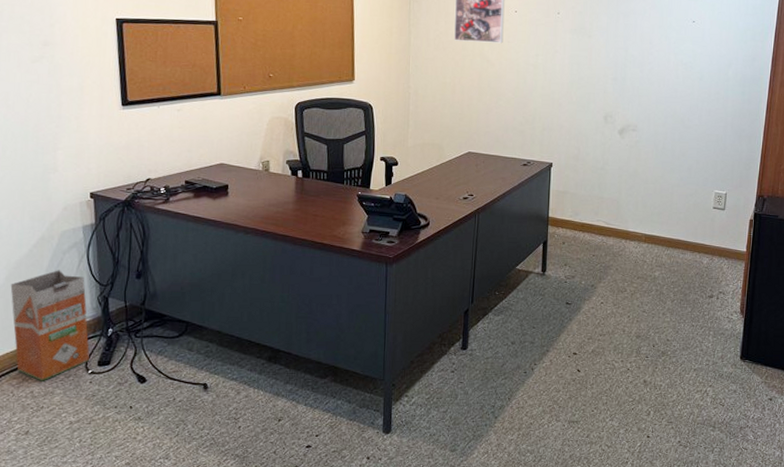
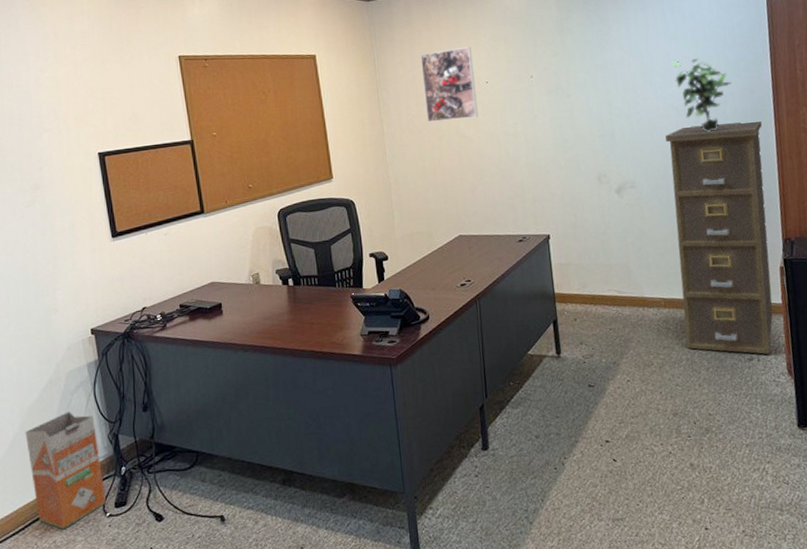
filing cabinet: none [658,82,758,294] -> present [665,121,773,354]
potted plant: none [688,21,738,90] -> present [671,58,732,132]

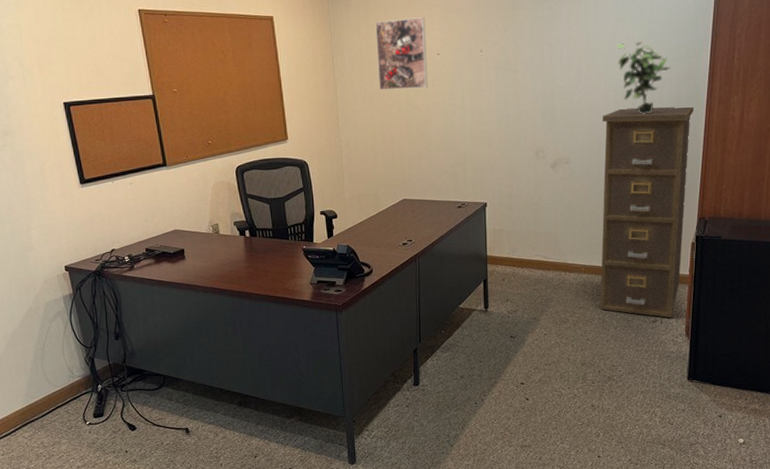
waste bin: present [25,411,106,530] -> none [10,337,85,433]

